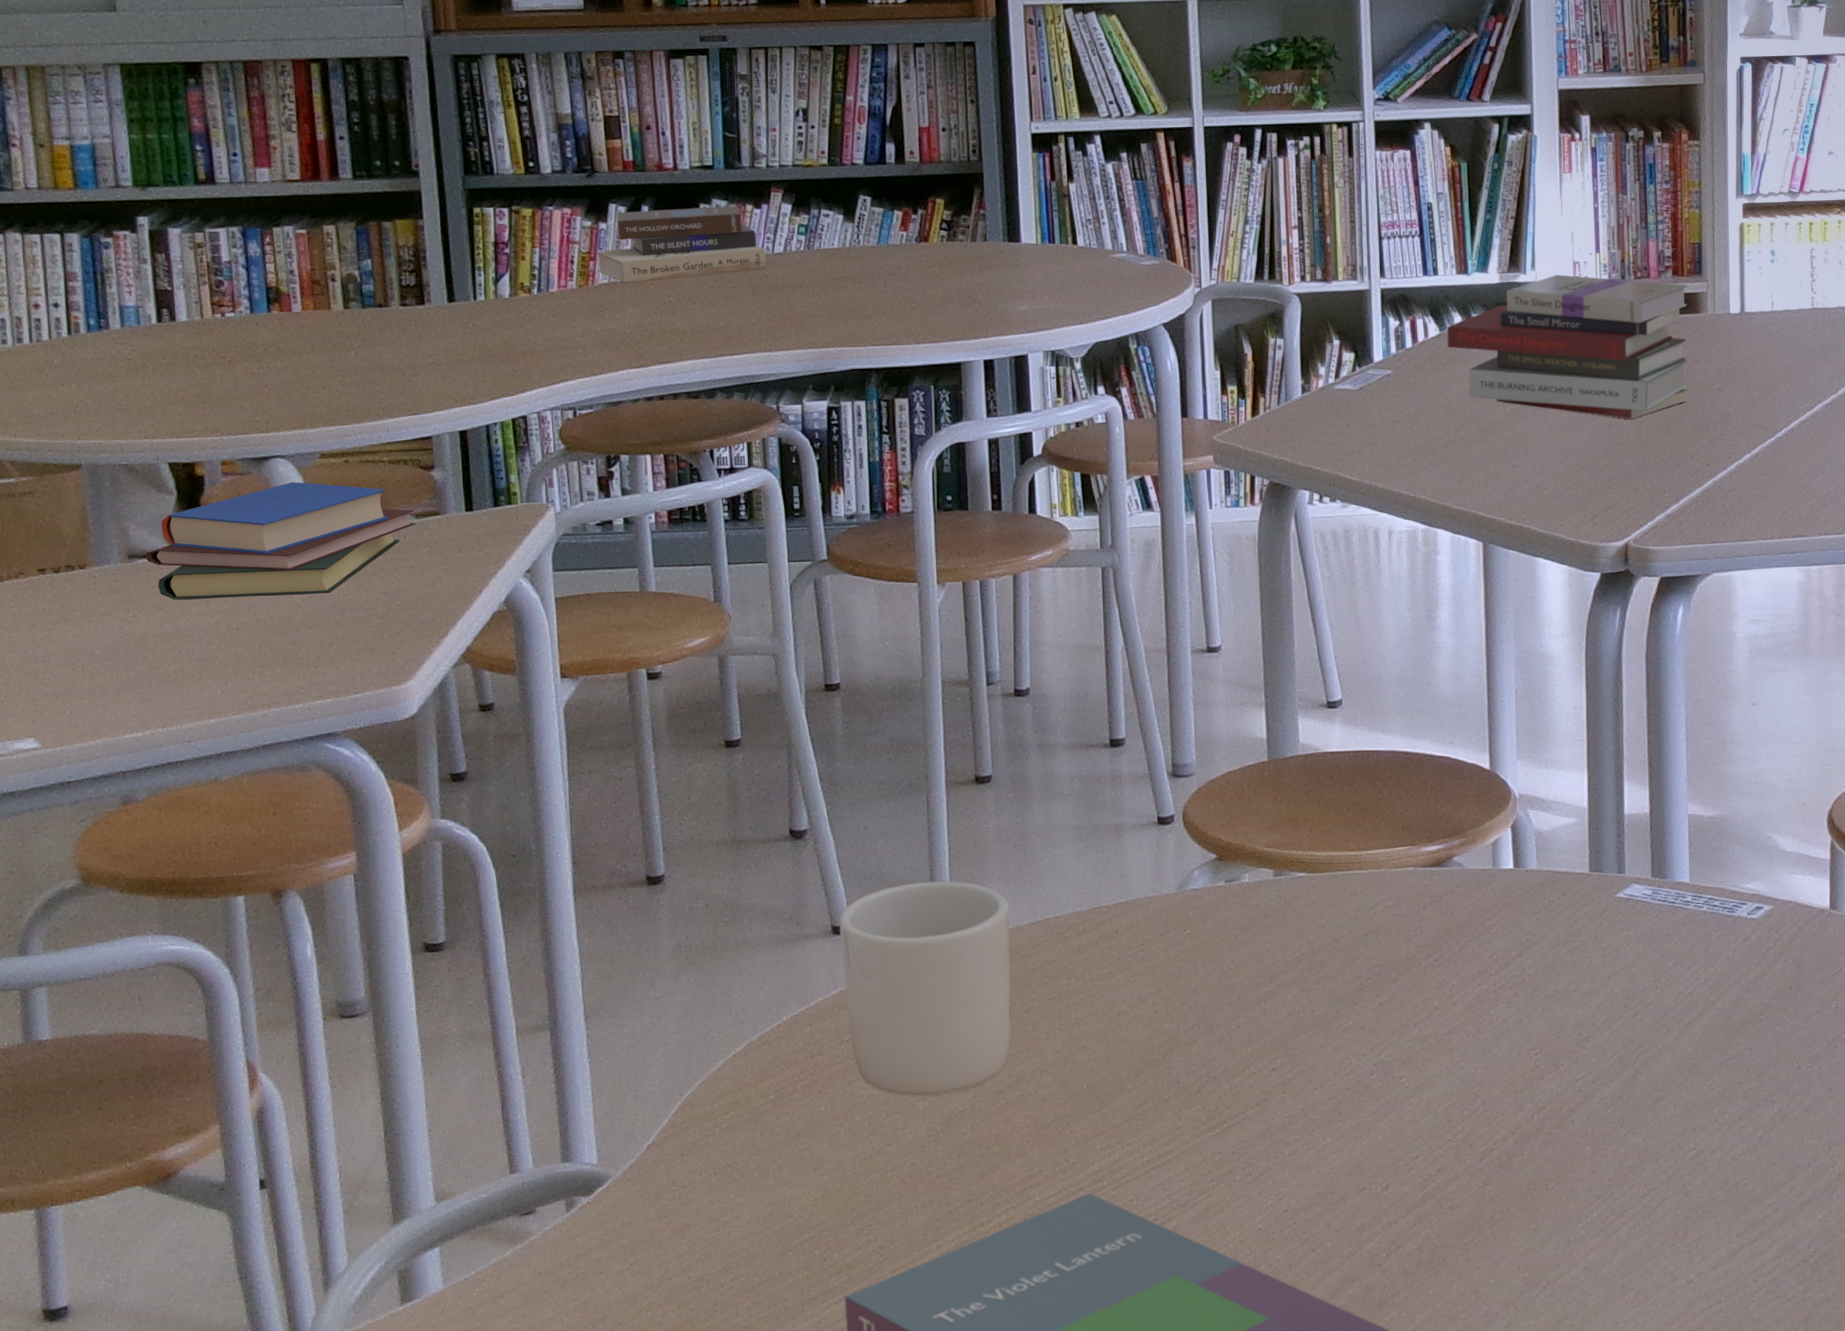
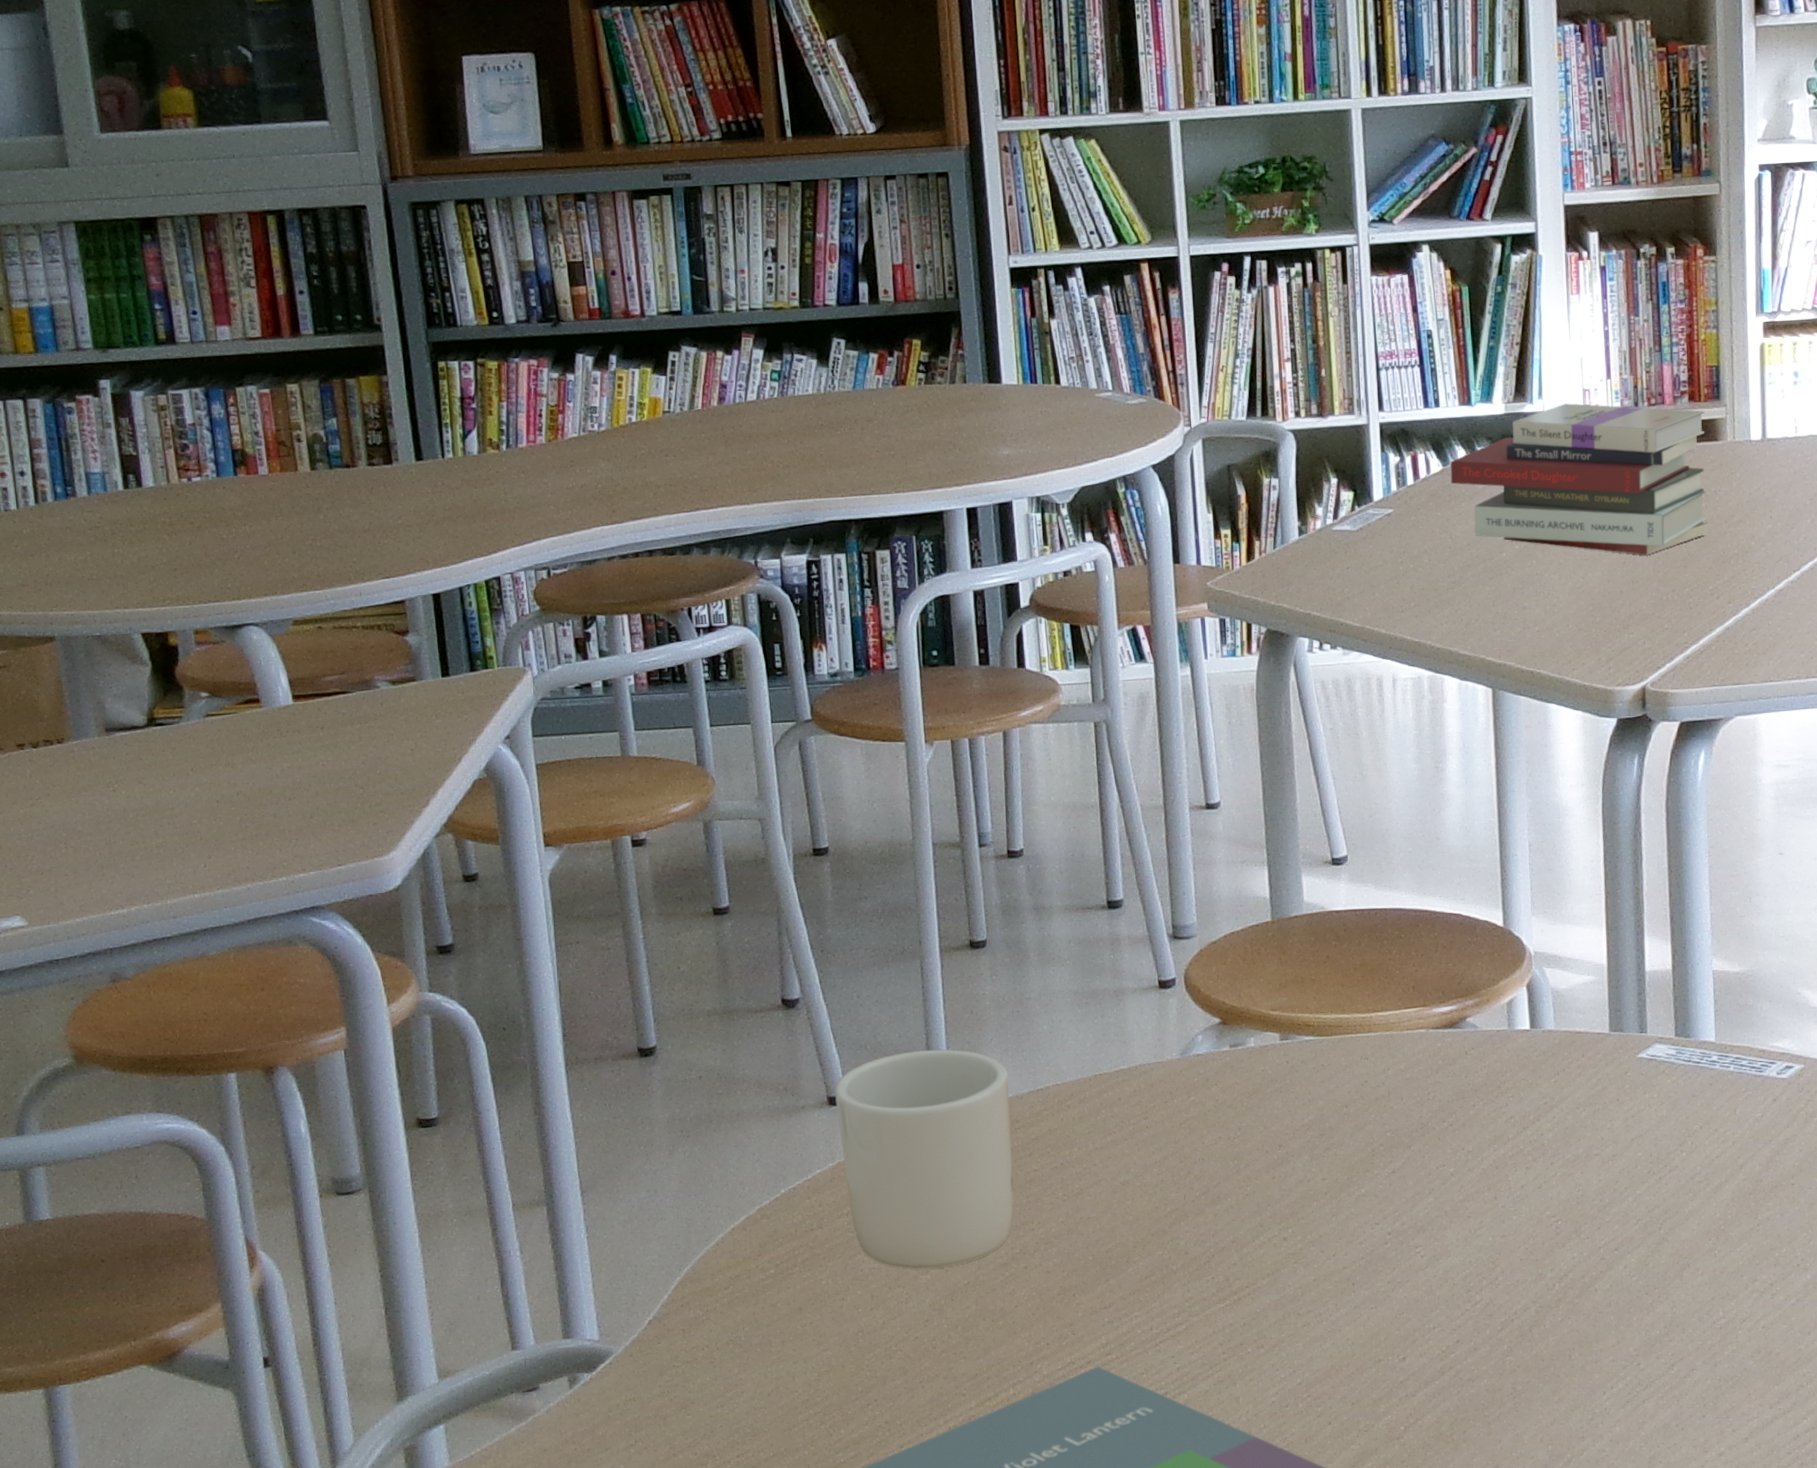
book: present [145,481,416,600] -> none [123,649,392,774]
books: present [595,206,767,283] -> none [563,353,740,437]

